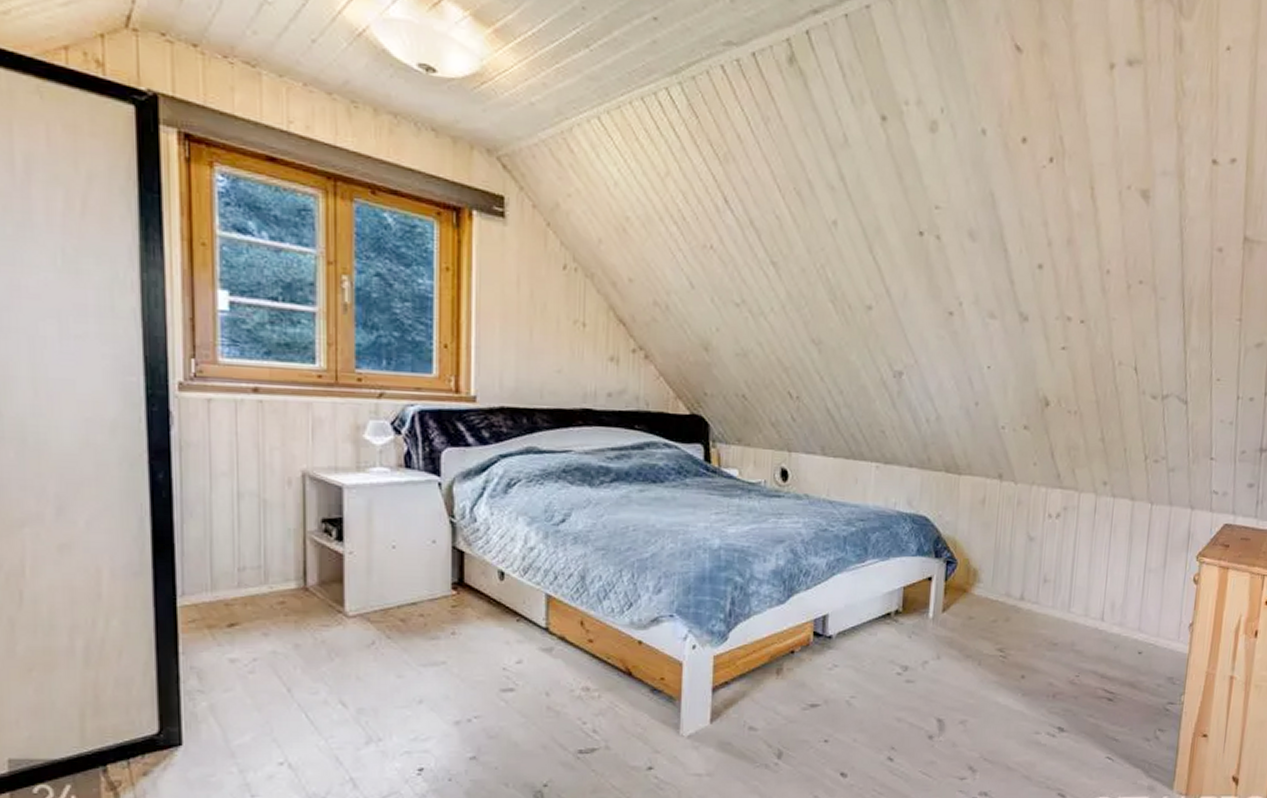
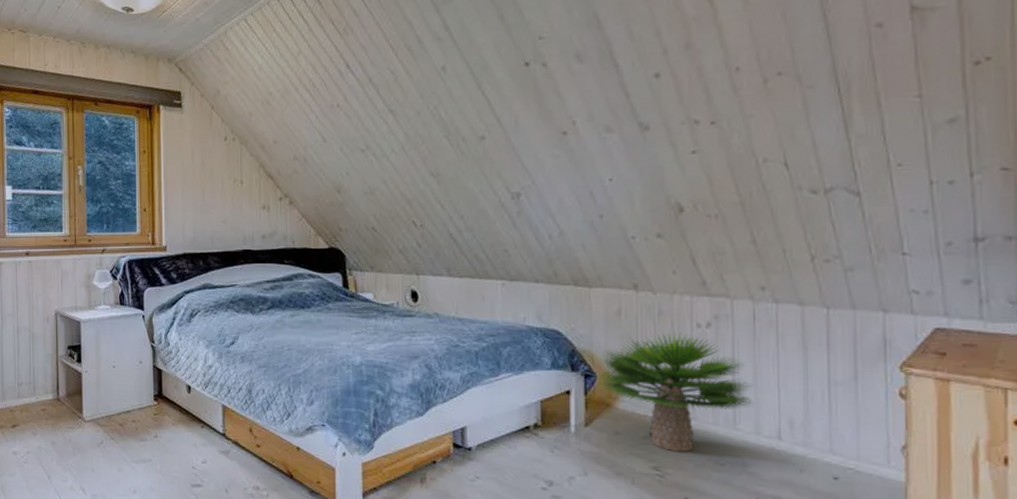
potted plant: none [958,521,1088,633] -> present [597,332,754,452]

